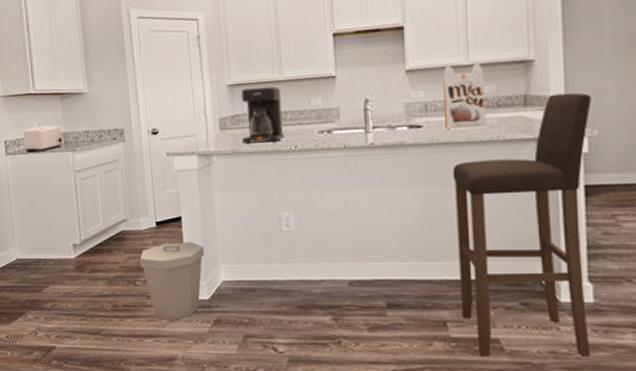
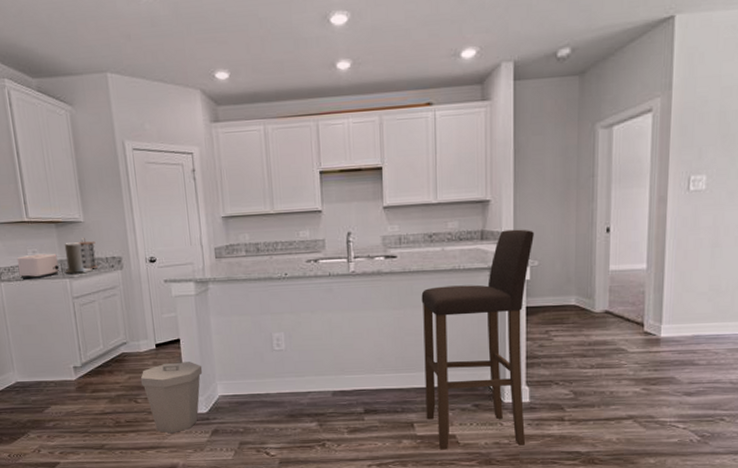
paper towel: none [68,114,94,147] -> present [64,242,92,275]
spice rack: none [78,108,101,142] -> present [75,237,99,270]
coffee maker: present [241,86,285,144] -> none [235,219,276,271]
shopping bag: present [443,62,488,130] -> none [415,201,451,260]

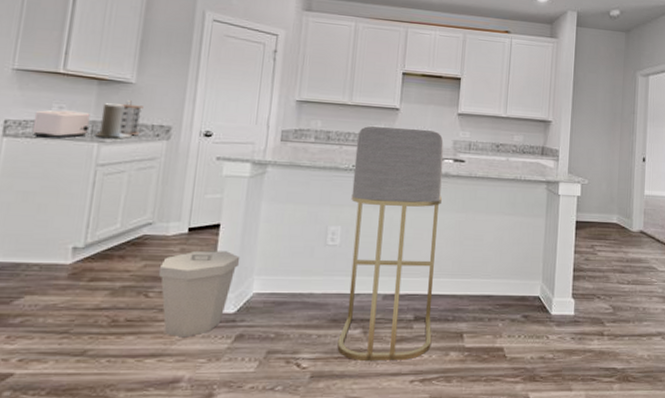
bar stool: none [285,229,384,449] -> present [337,126,444,361]
bar stool: present [421,229,534,450] -> none [476,149,586,364]

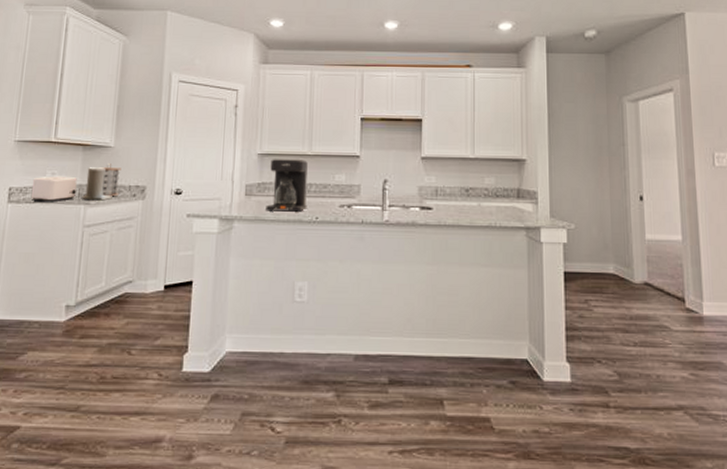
trash can: present [158,250,241,338] -> none [139,308,213,396]
coffee maker: none [301,106,347,159] -> present [266,159,308,212]
bar stool: present [337,126,444,361] -> none [311,176,410,428]

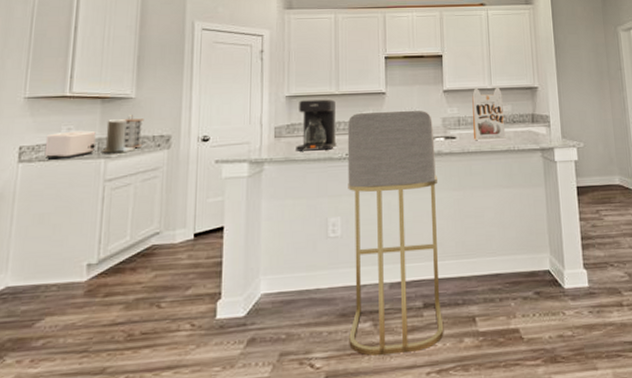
bar stool: none [311,176,410,428] -> present [347,111,444,356]
shopping bag: none [451,156,487,215] -> present [472,87,506,141]

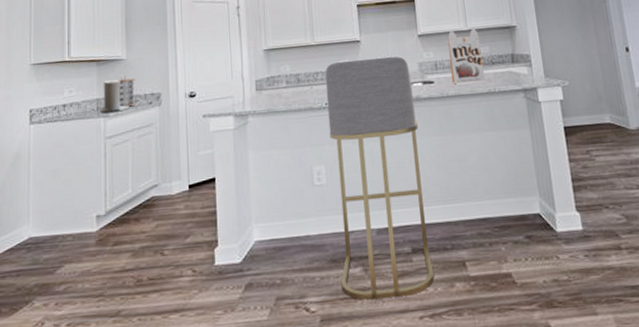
toaster: present [44,130,96,159] -> none [51,92,96,120]
coffee maker: present [296,99,337,152] -> none [277,50,316,103]

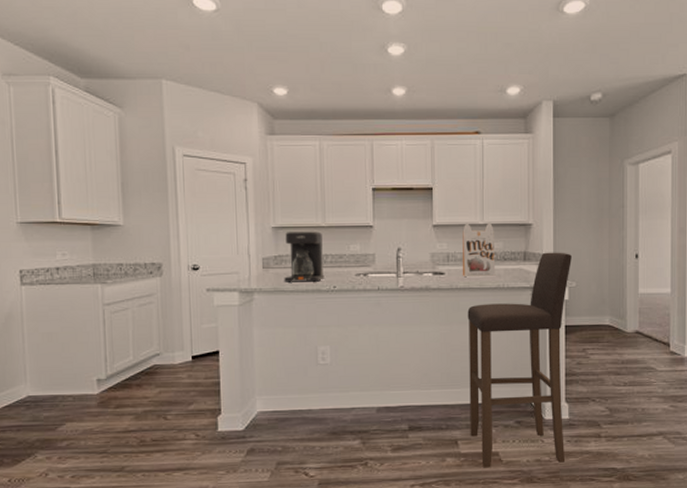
paper towel: present [101,80,129,114] -> none [97,246,127,280]
spice rack: present [114,74,136,108] -> none [111,241,136,275]
coffee maker: none [277,50,316,103] -> present [284,231,325,283]
bar stool: present [325,57,435,300] -> none [334,245,428,468]
bar stool: none [461,51,585,293] -> present [467,252,572,468]

